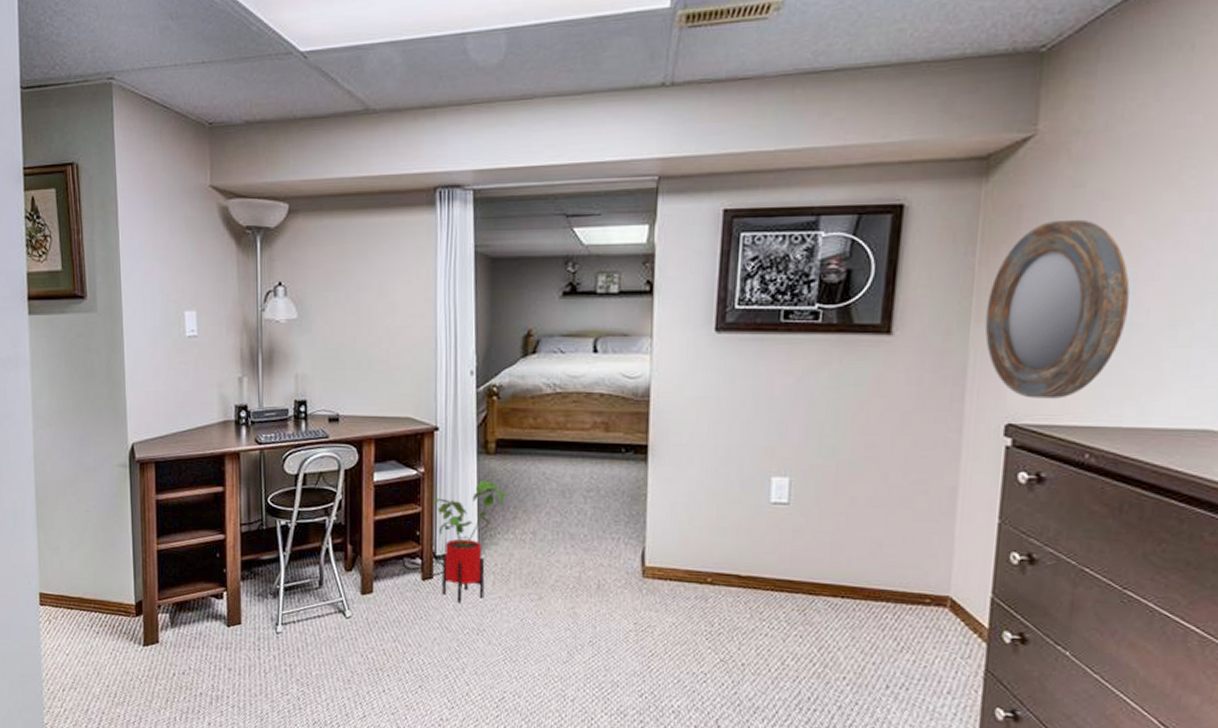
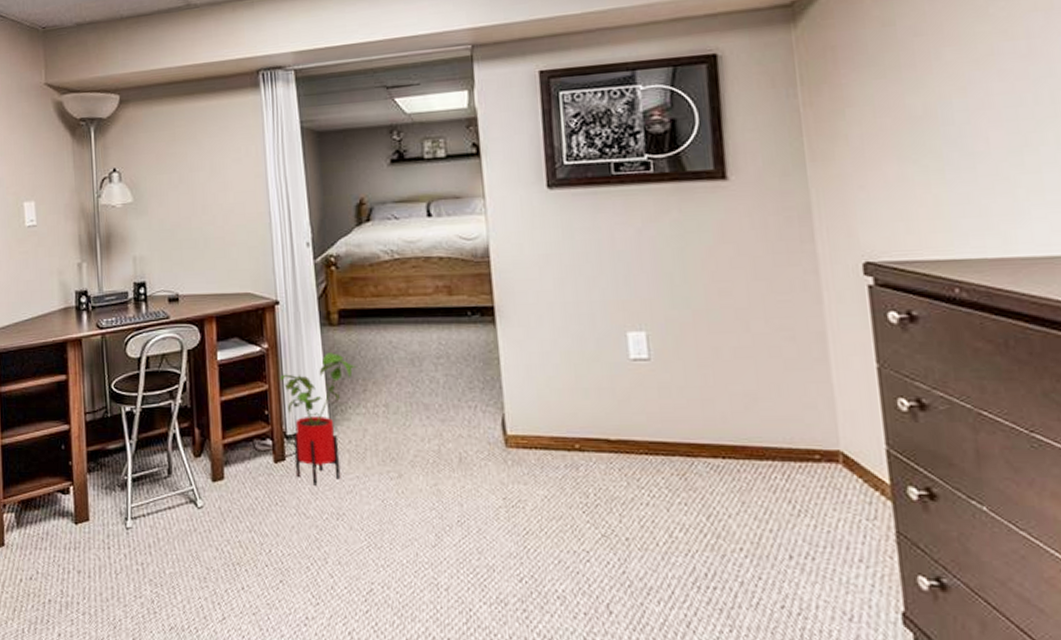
home mirror: present [985,219,1130,399] -> none [819,55,967,235]

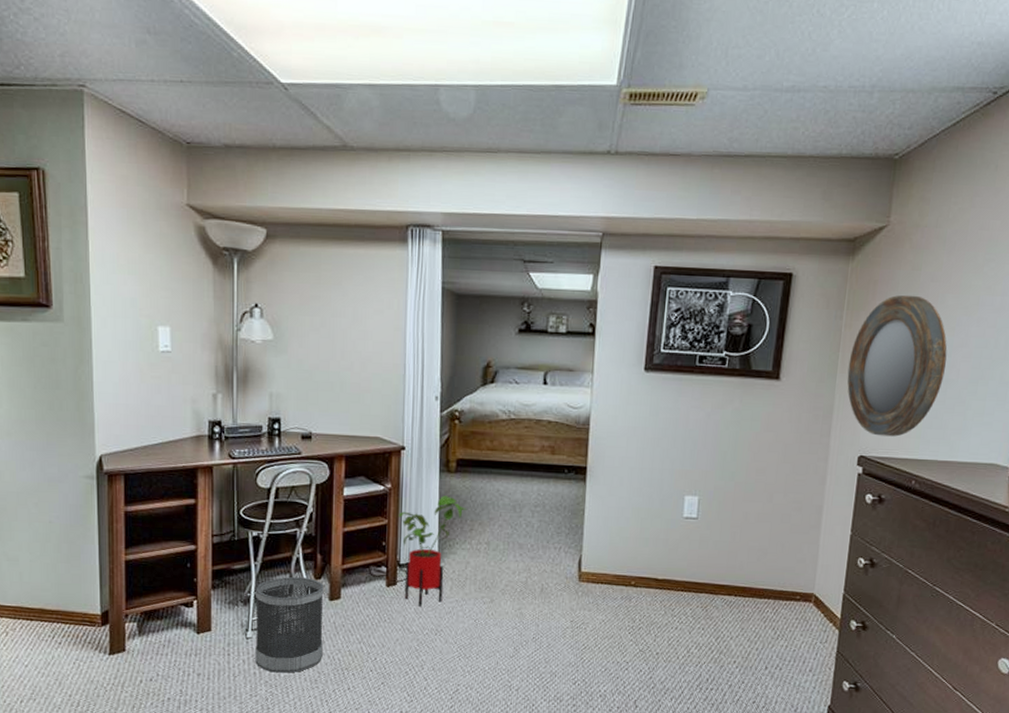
wastebasket: none [132,456,210,570] -> present [255,577,324,673]
home mirror: none [819,55,967,235] -> present [847,295,947,437]

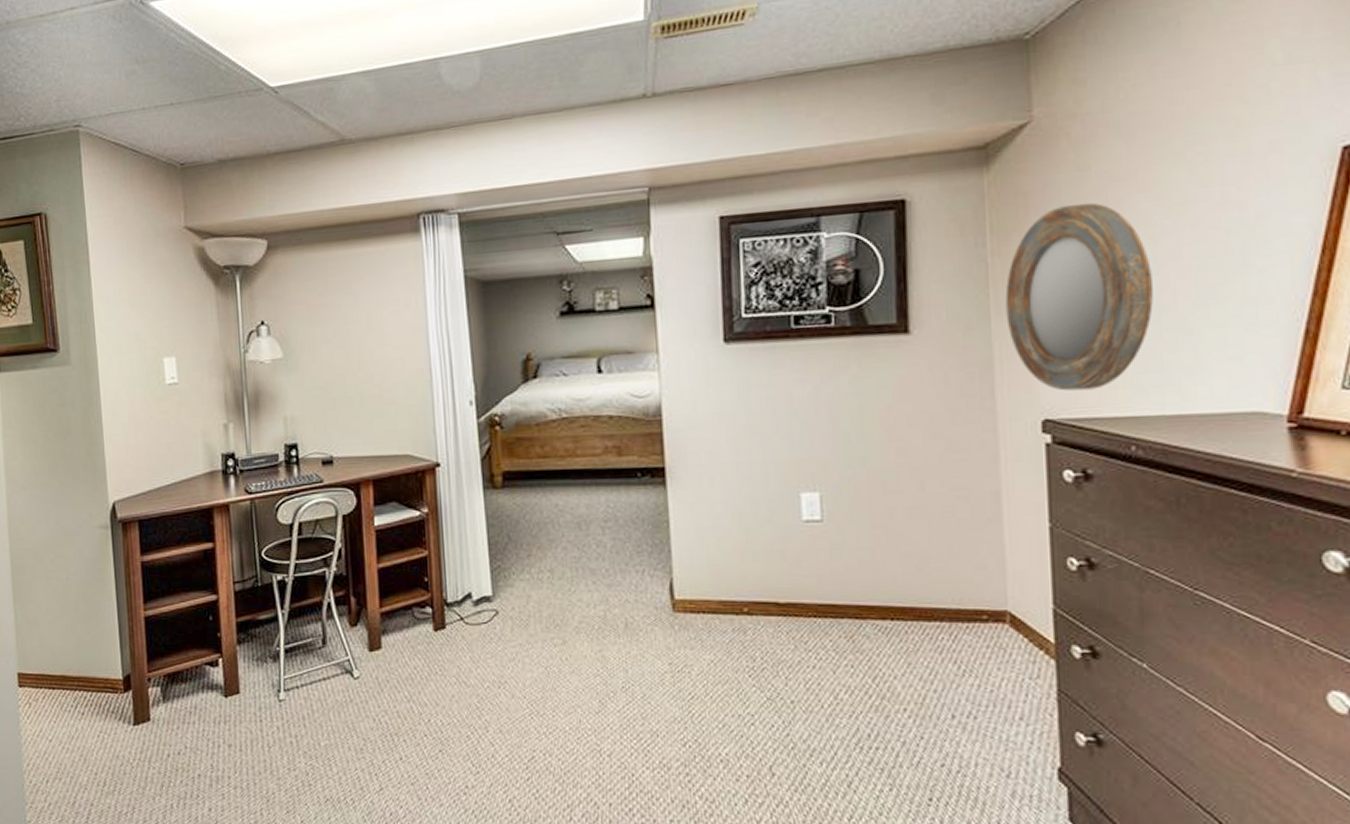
wastebasket: present [255,577,324,673] -> none [285,626,367,741]
house plant: present [398,495,467,607] -> none [439,516,521,654]

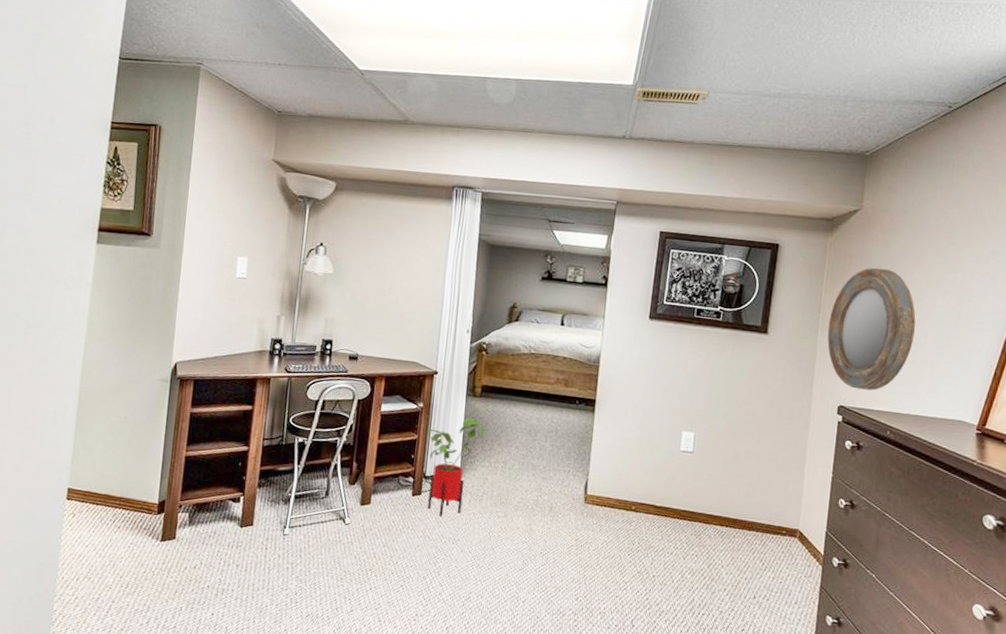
house plant: none [439,516,521,654] -> present [427,417,488,516]

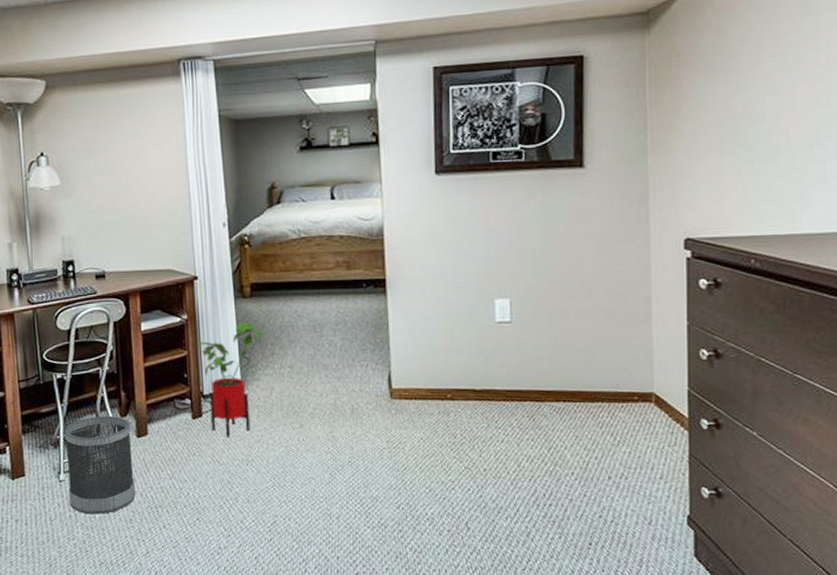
wastebasket: none [289,481,357,570] -> present [64,416,135,514]
home mirror: present [827,268,916,391] -> none [659,61,772,215]

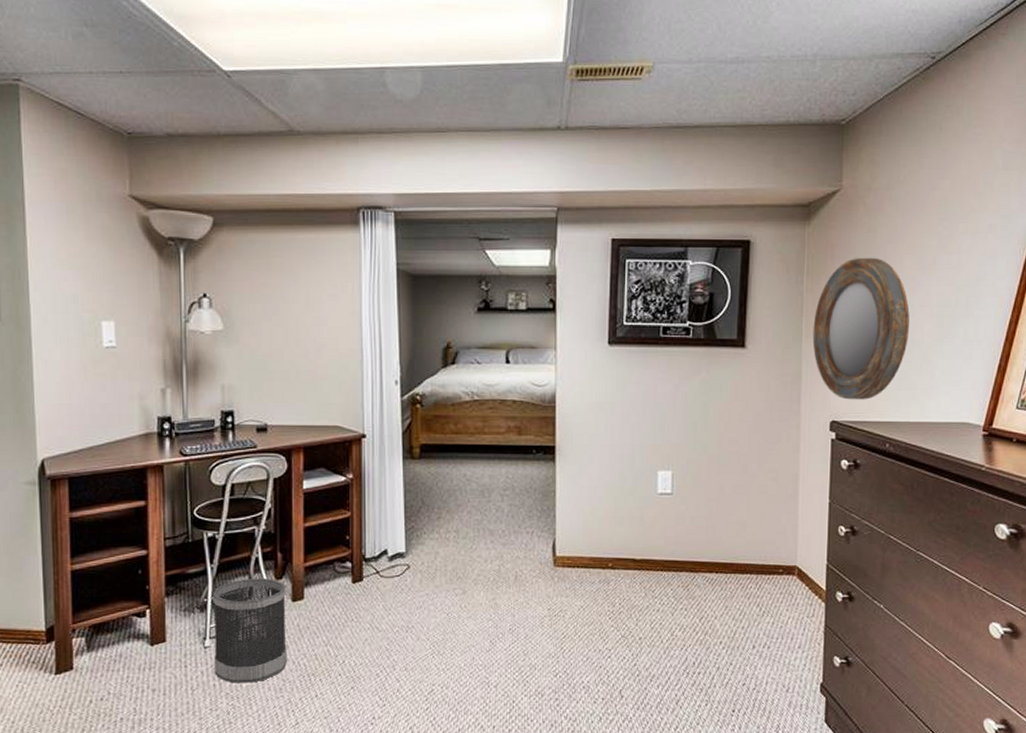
house plant: present [197,321,266,437] -> none [361,483,433,603]
home mirror: none [659,61,772,215] -> present [812,257,910,400]

